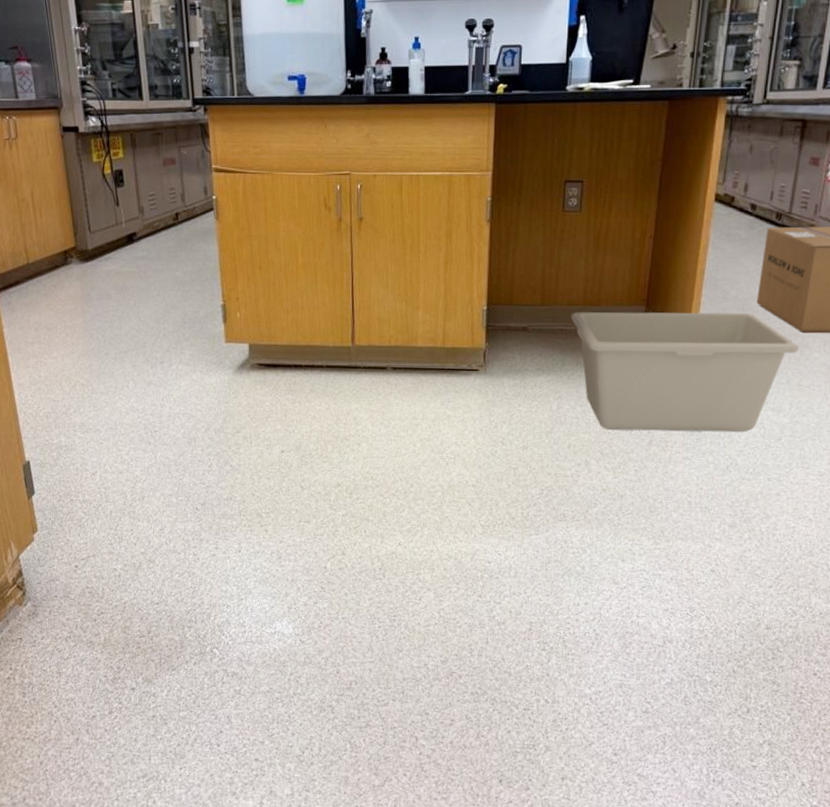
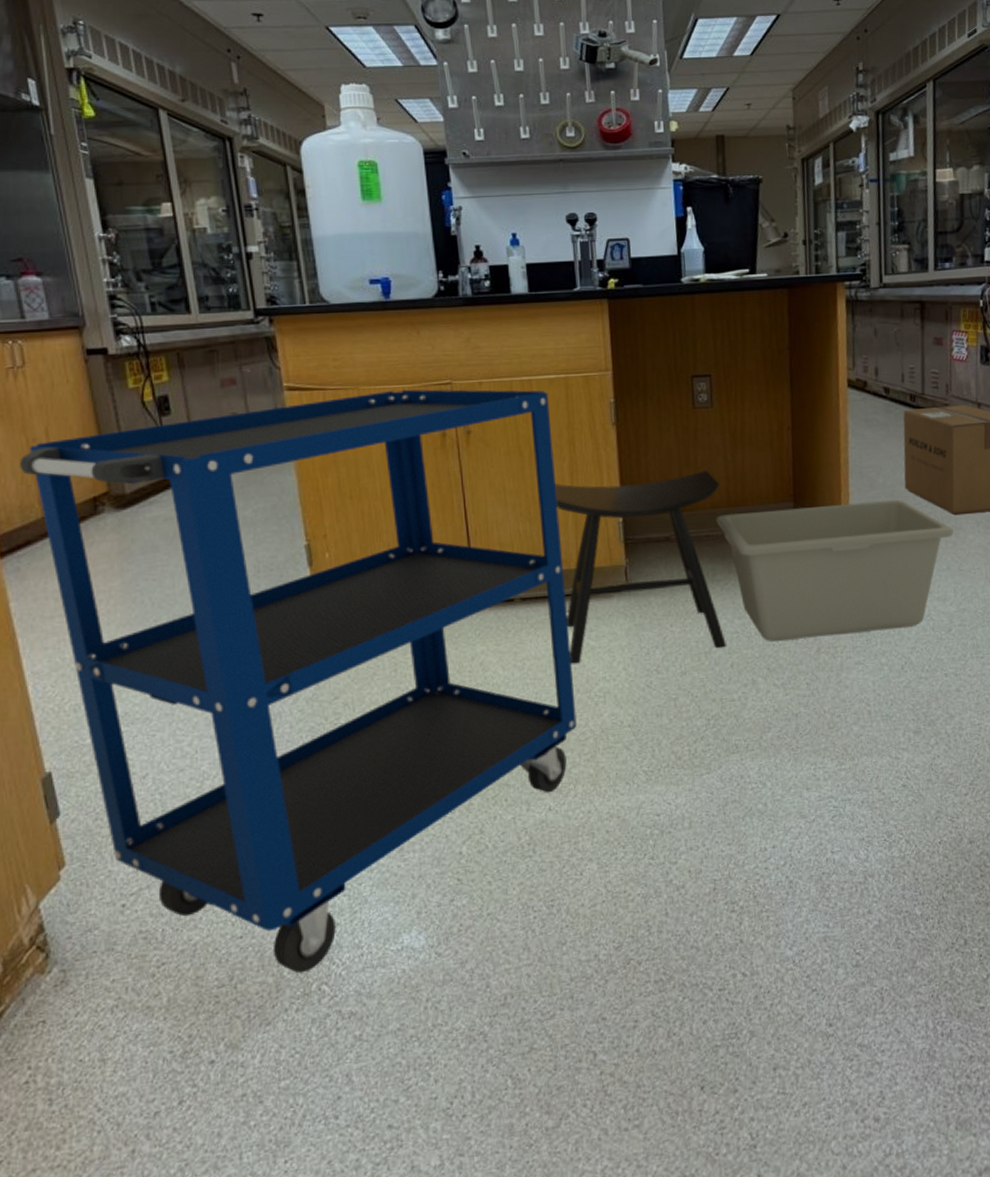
utility cart: none [13,177,433,638] -> present [20,389,577,974]
stool: none [428,270,578,429] -> present [554,470,726,664]

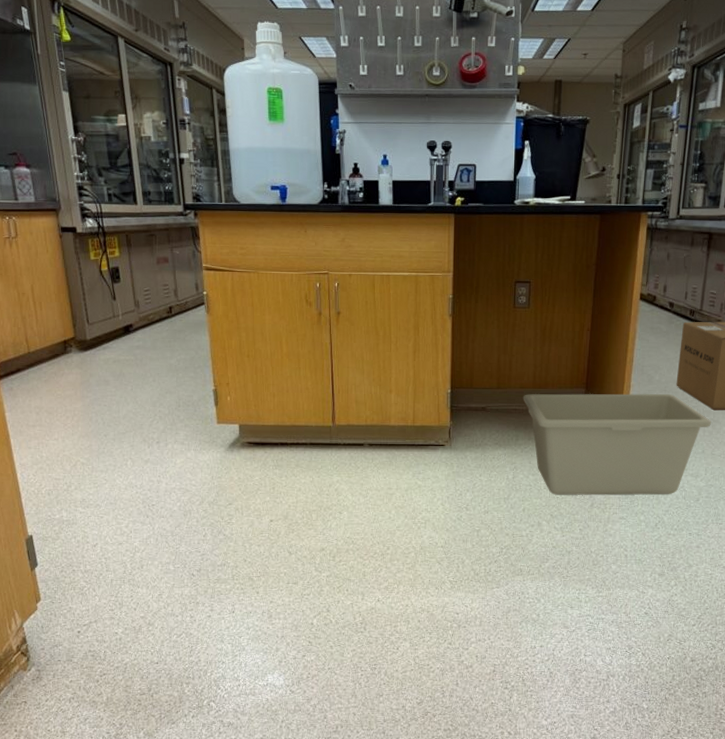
utility cart: present [20,389,577,974] -> none [13,275,403,692]
stool: present [554,470,726,664] -> none [400,358,528,497]

